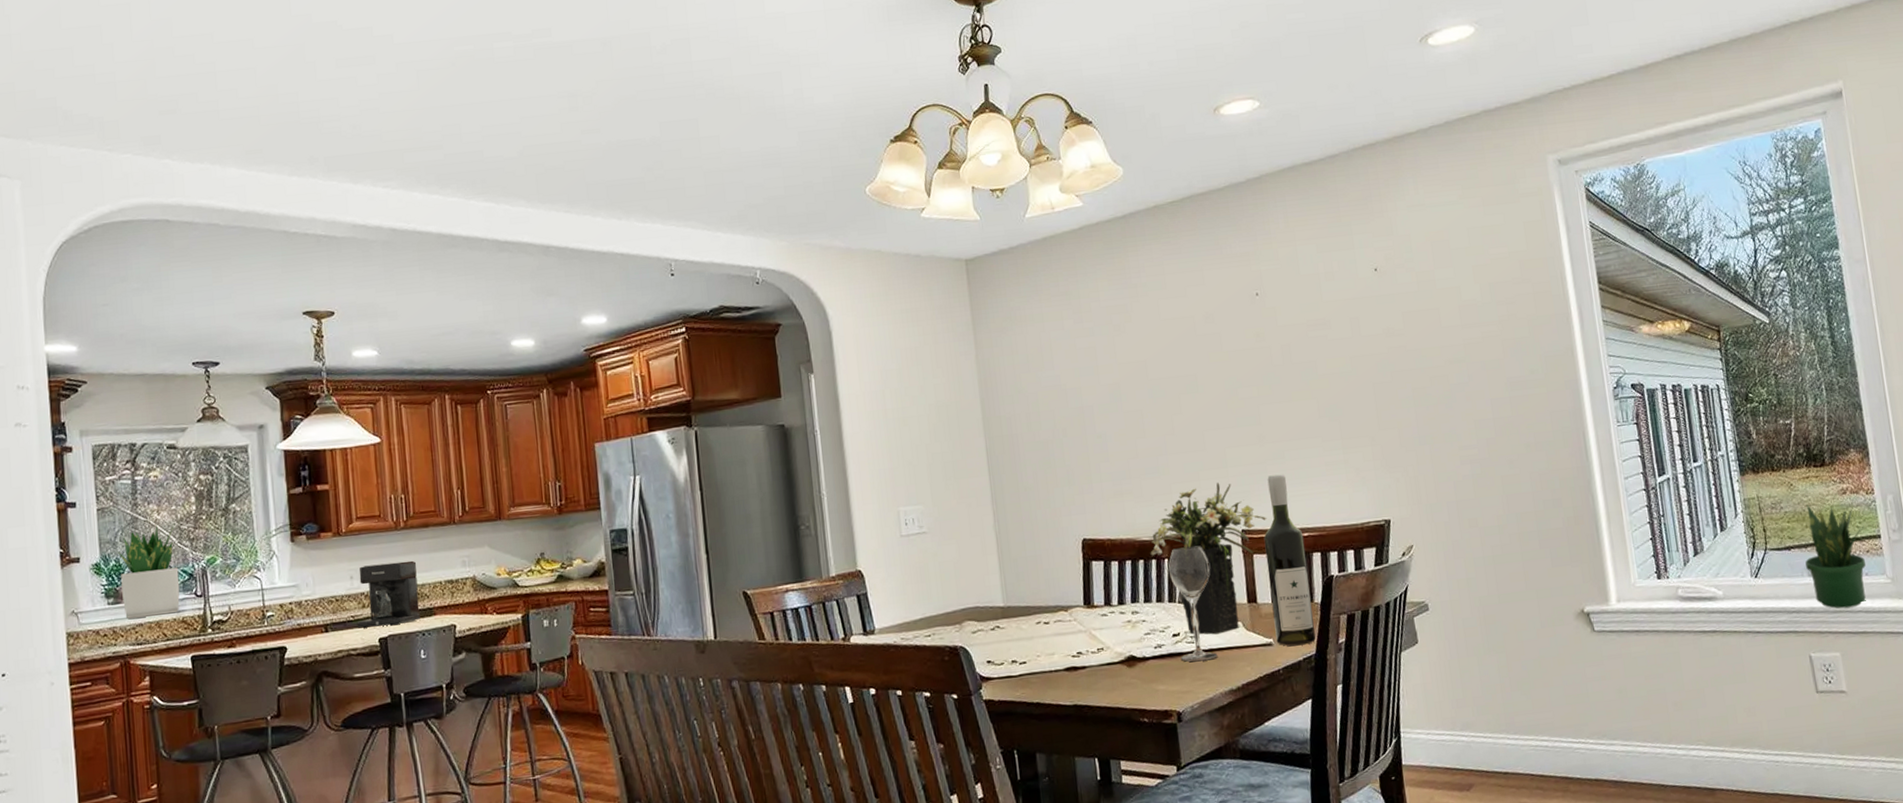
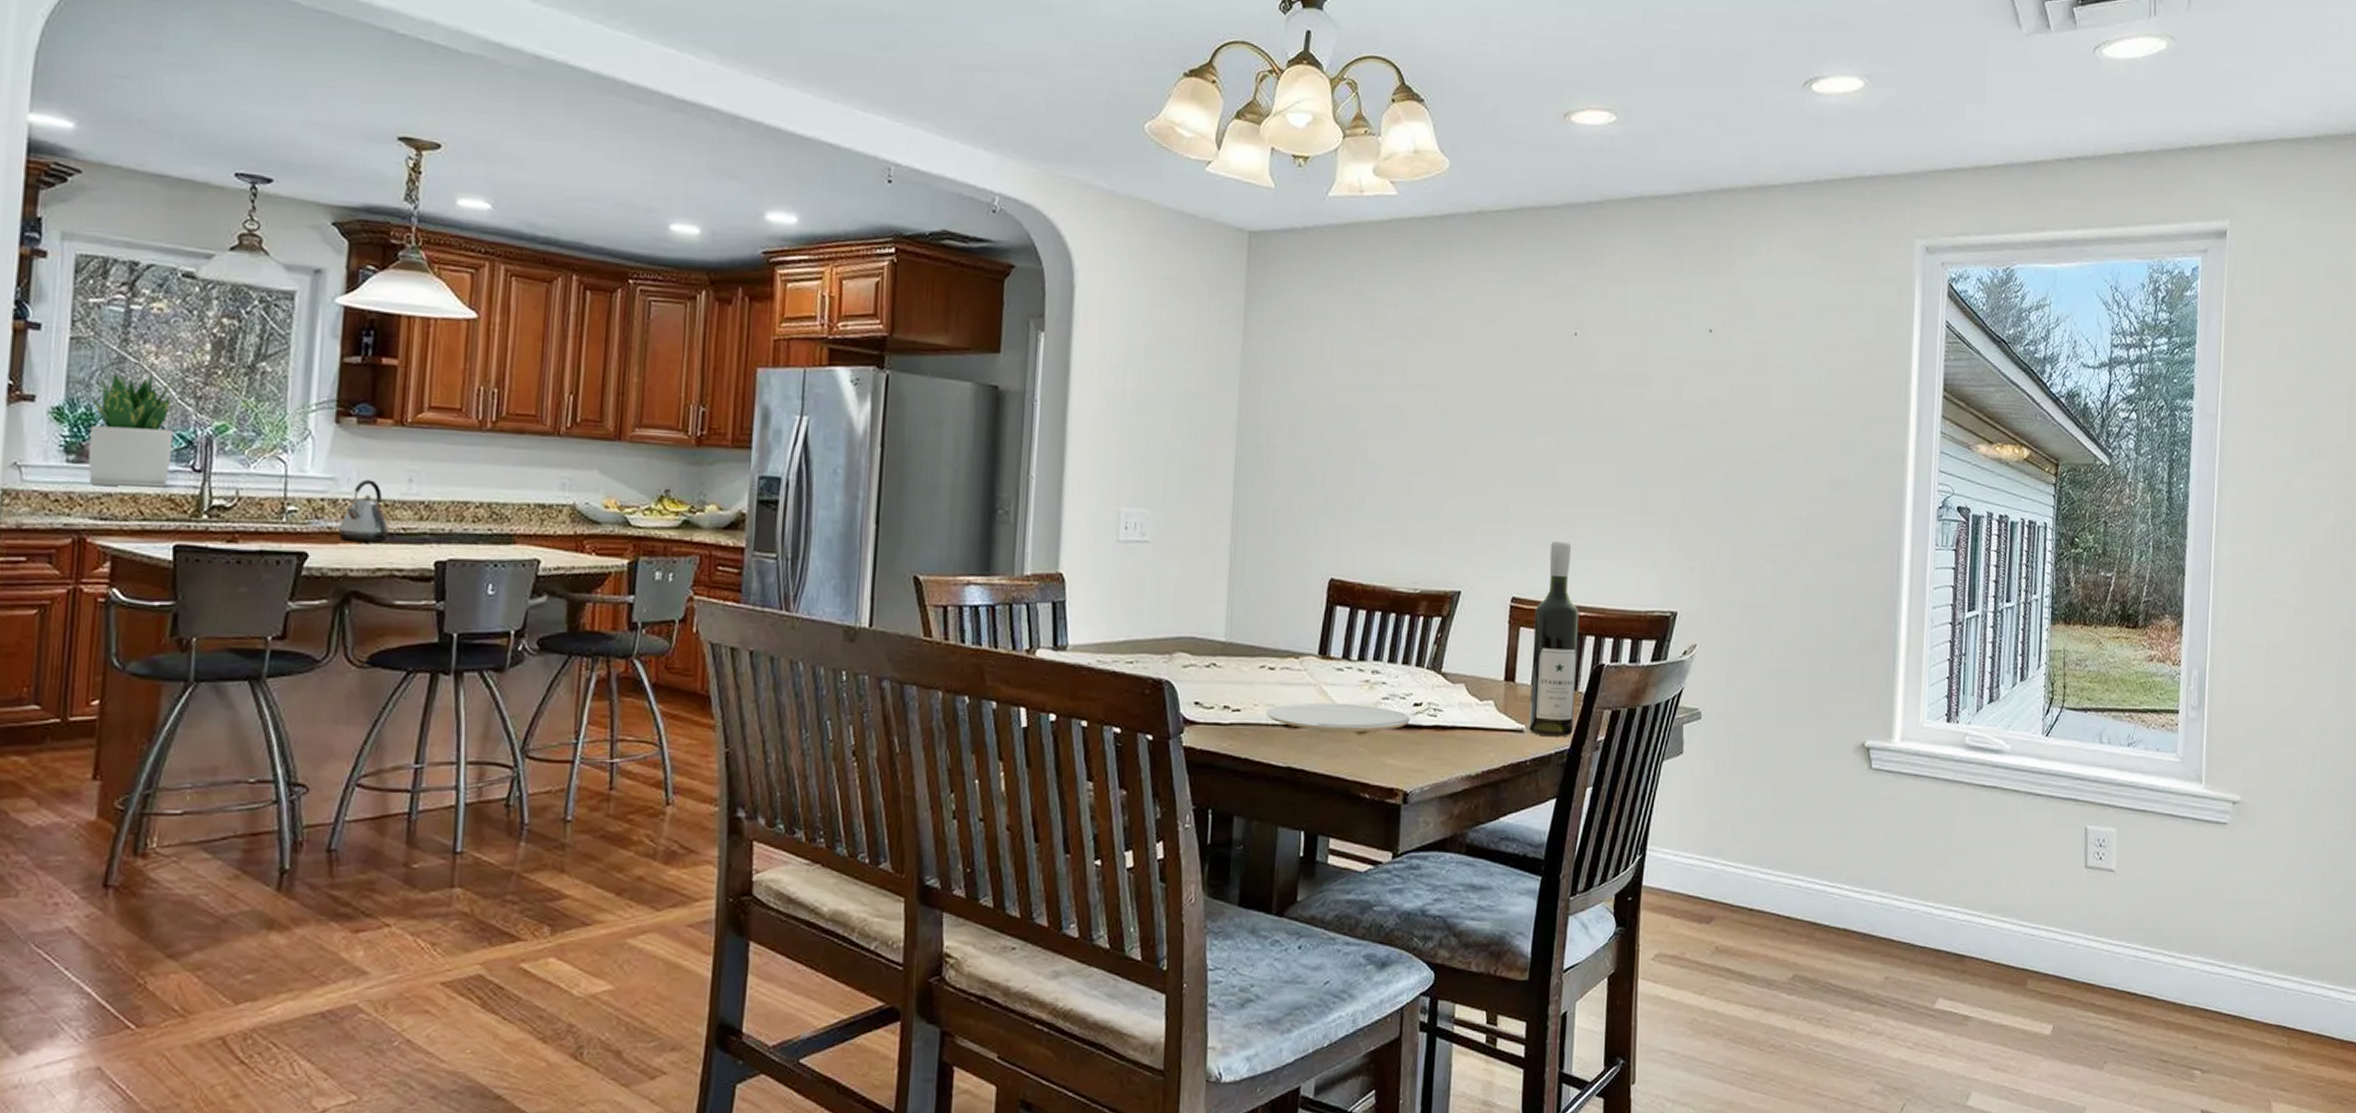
kettle: none [304,582,342,634] -> present [336,479,390,544]
coffee maker: present [357,560,420,629] -> none [408,468,501,549]
plate: none [1047,642,1173,671] -> present [1265,702,1411,734]
flower arrangement: present [1150,483,1267,635] -> none [1404,540,1543,711]
wineglass: present [1168,545,1218,662] -> none [1418,606,1469,739]
planter: present [1805,504,1866,609] -> none [2099,666,2164,783]

